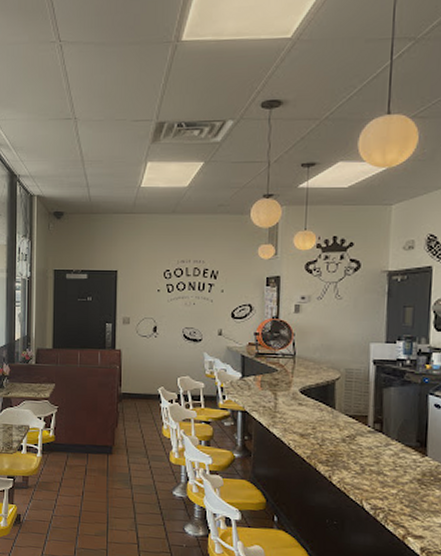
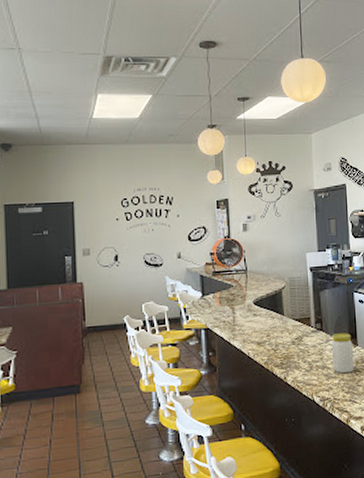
jar: none [391,438,421,485] -> present [331,333,354,374]

